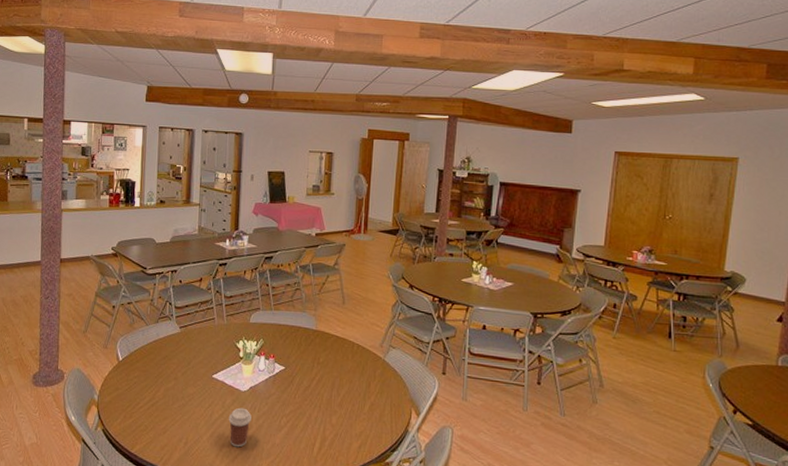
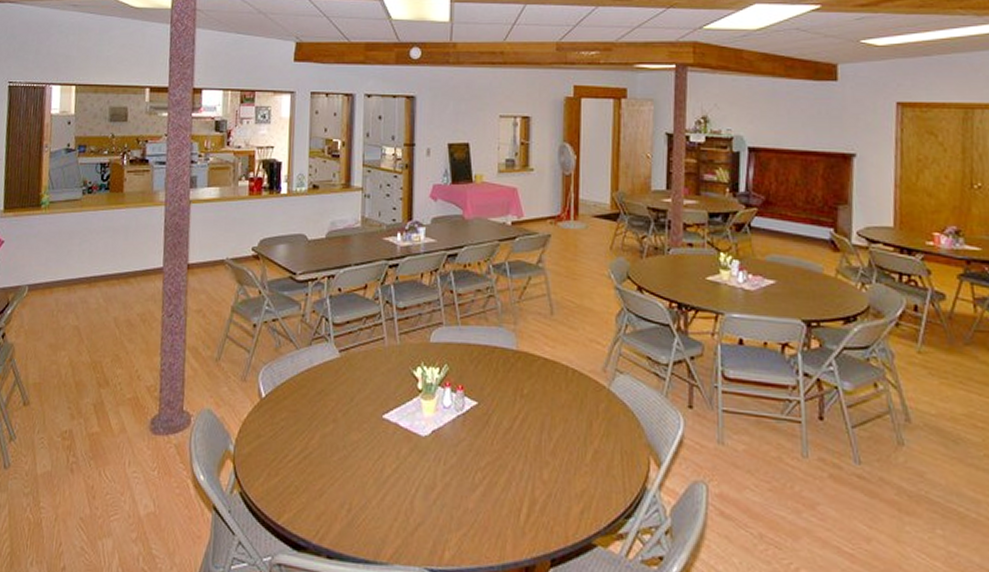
coffee cup: present [228,407,251,448] -> none [404,459,435,515]

